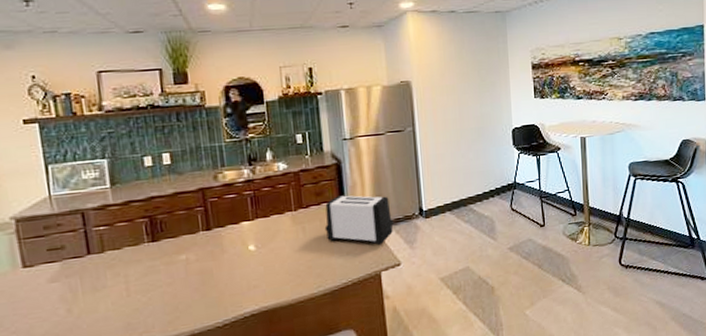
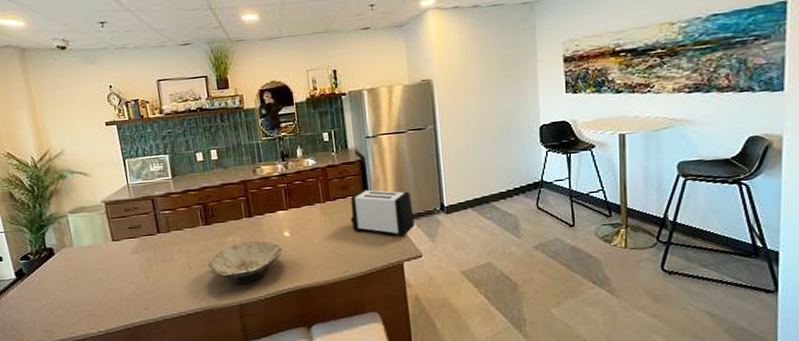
bowl: none [152,257,246,311] -> present [207,241,283,284]

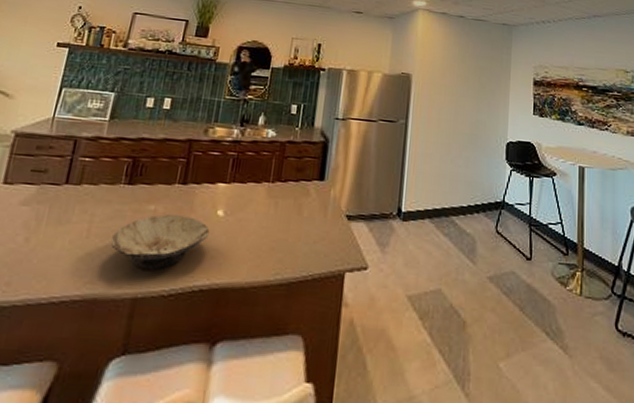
toaster: present [350,189,415,238] -> none [297,176,369,241]

